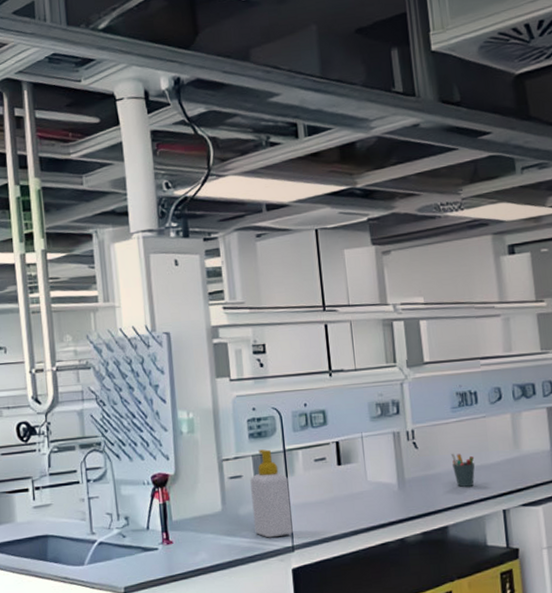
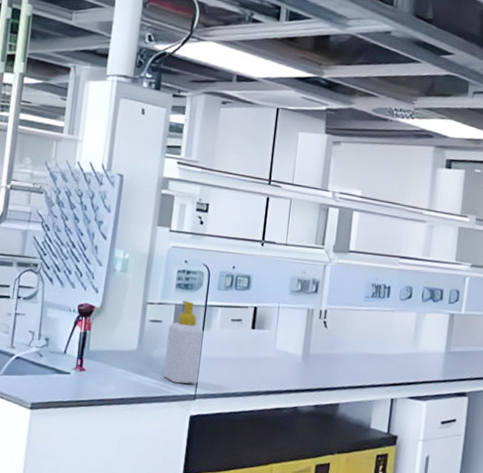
pen holder: present [450,453,475,487] -> none [354,338,376,372]

